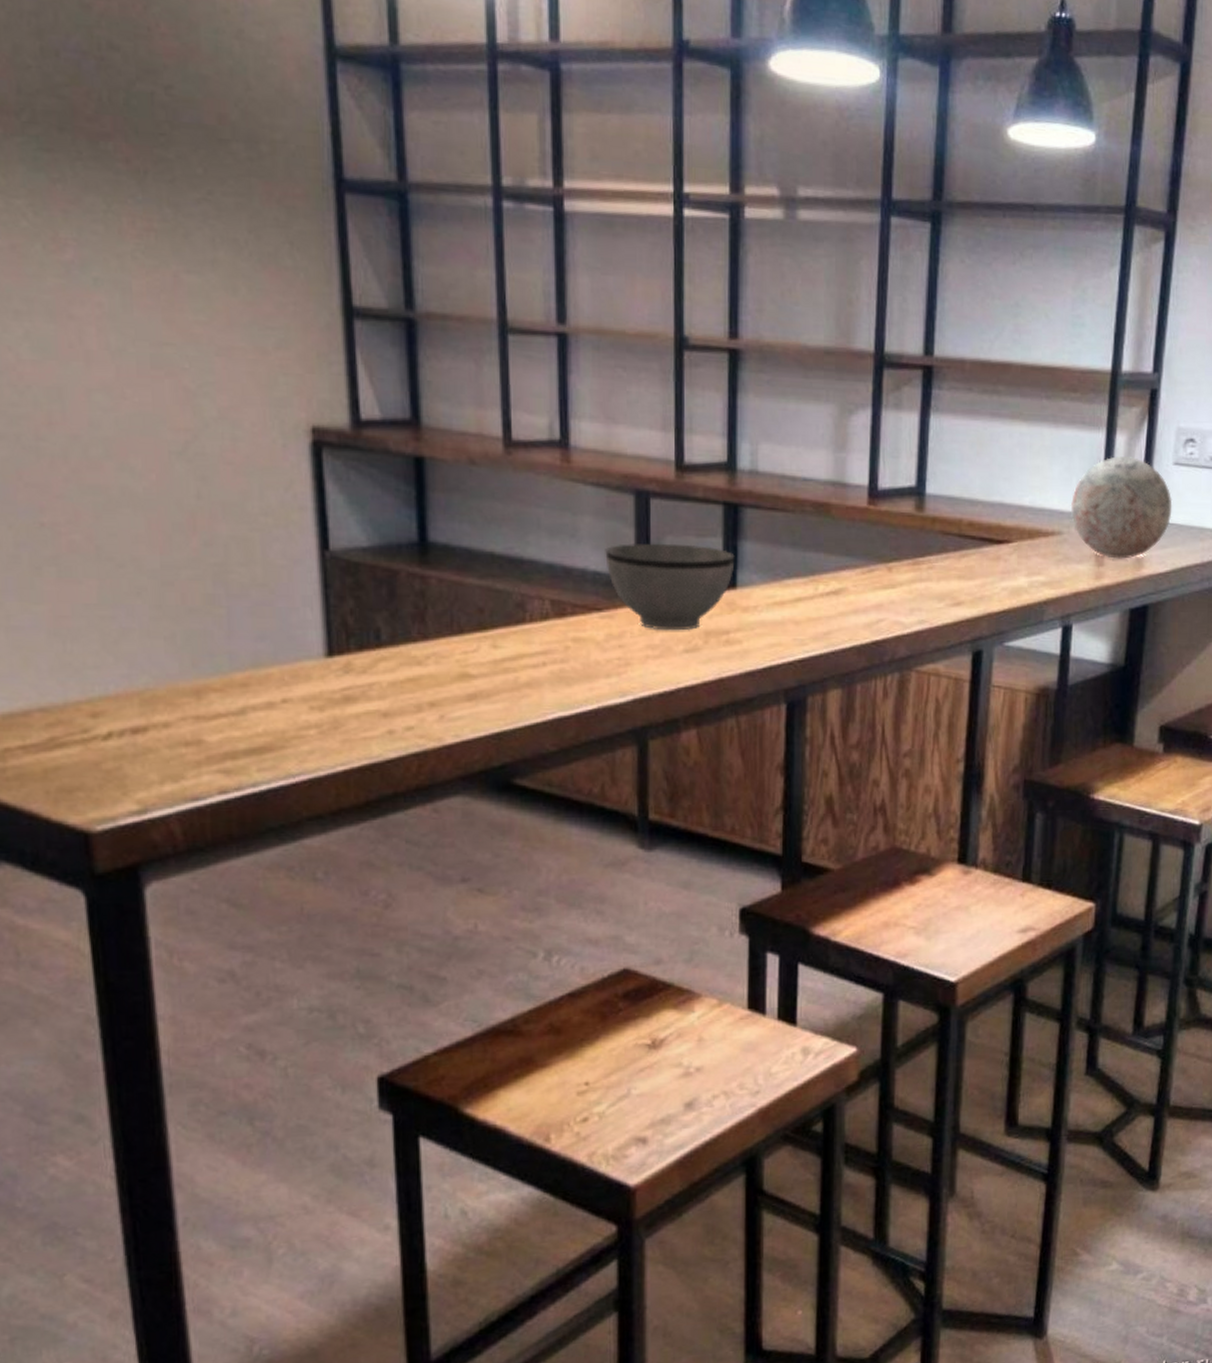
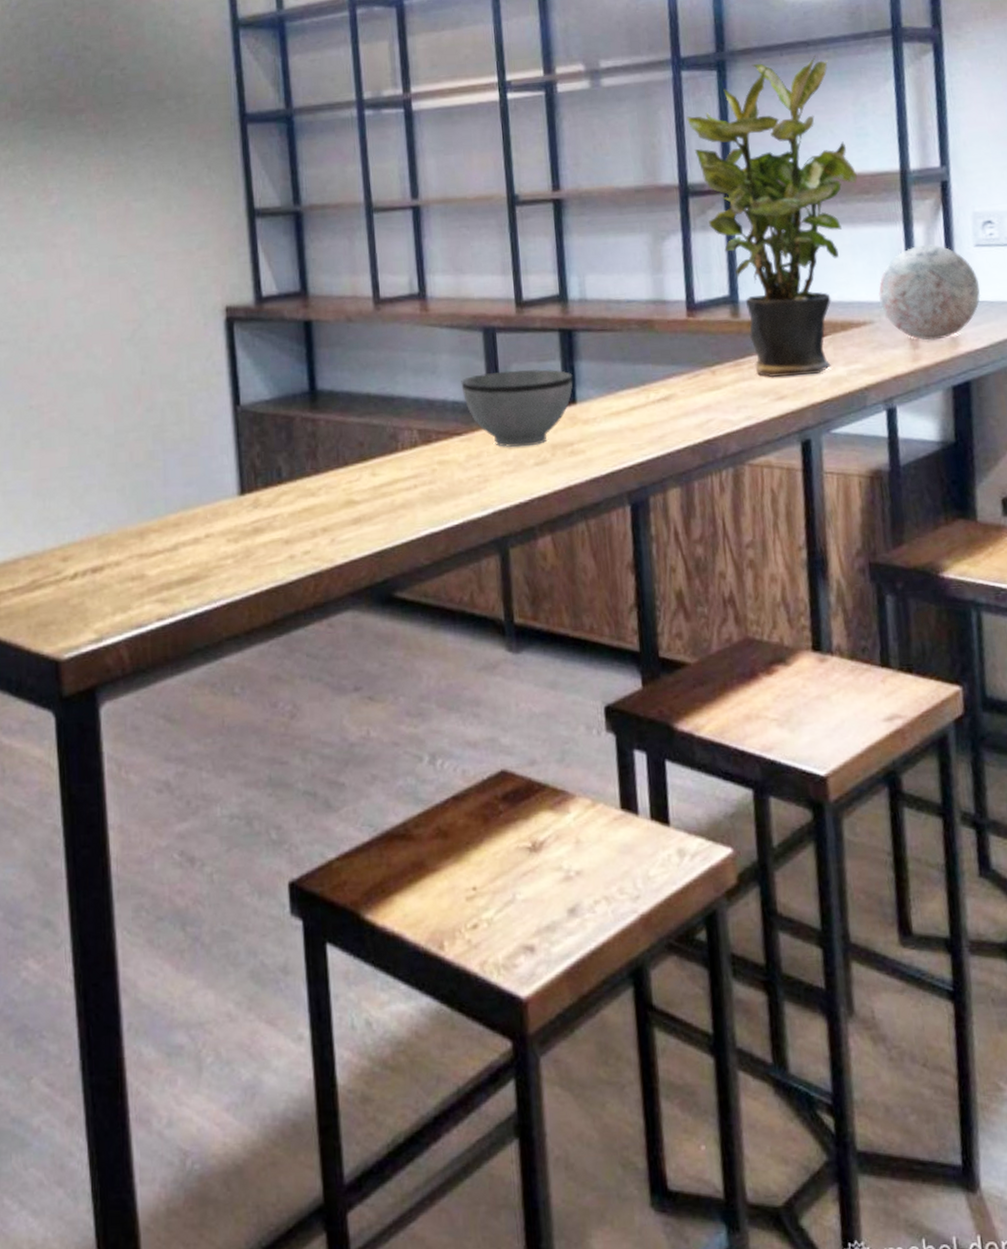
potted plant: none [891,221,1066,582] -> present [687,55,857,378]

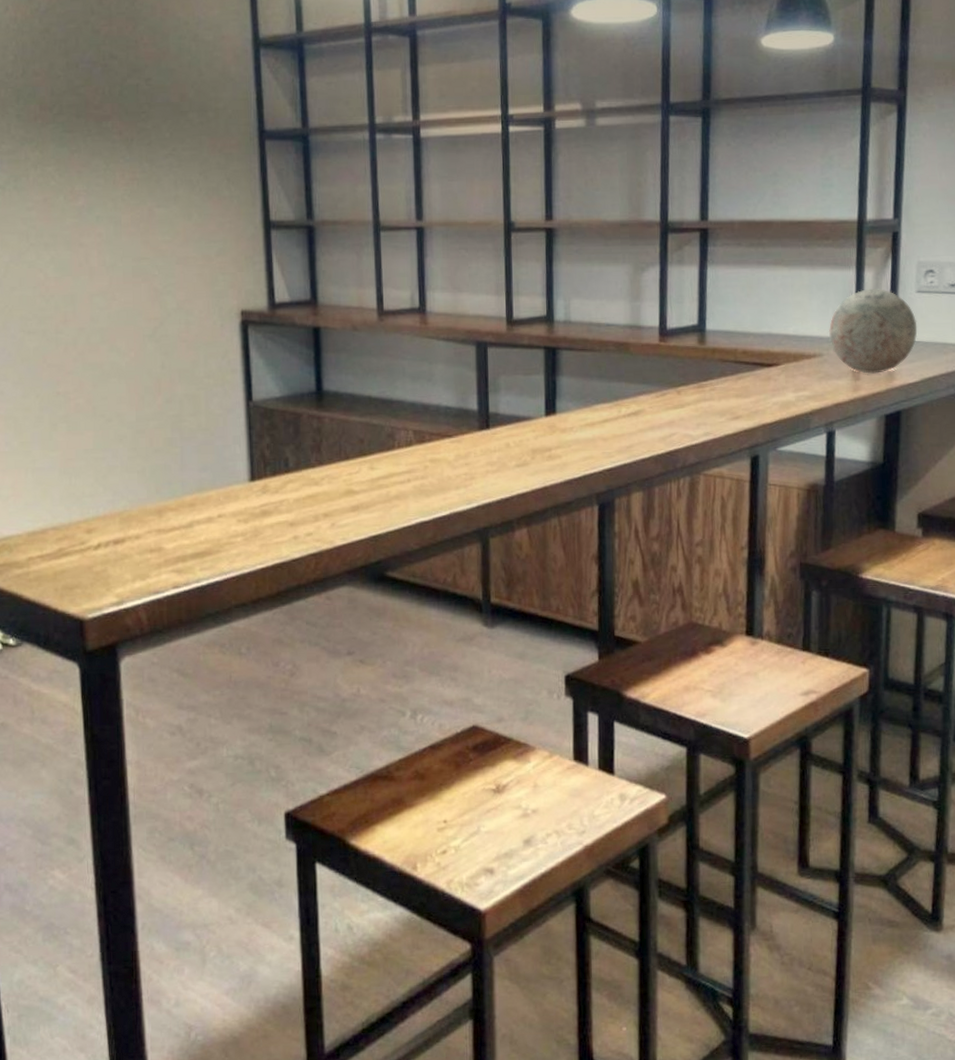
bowl: present [461,369,573,448] -> none [454,381,554,450]
potted plant: present [687,55,857,378] -> none [671,108,819,400]

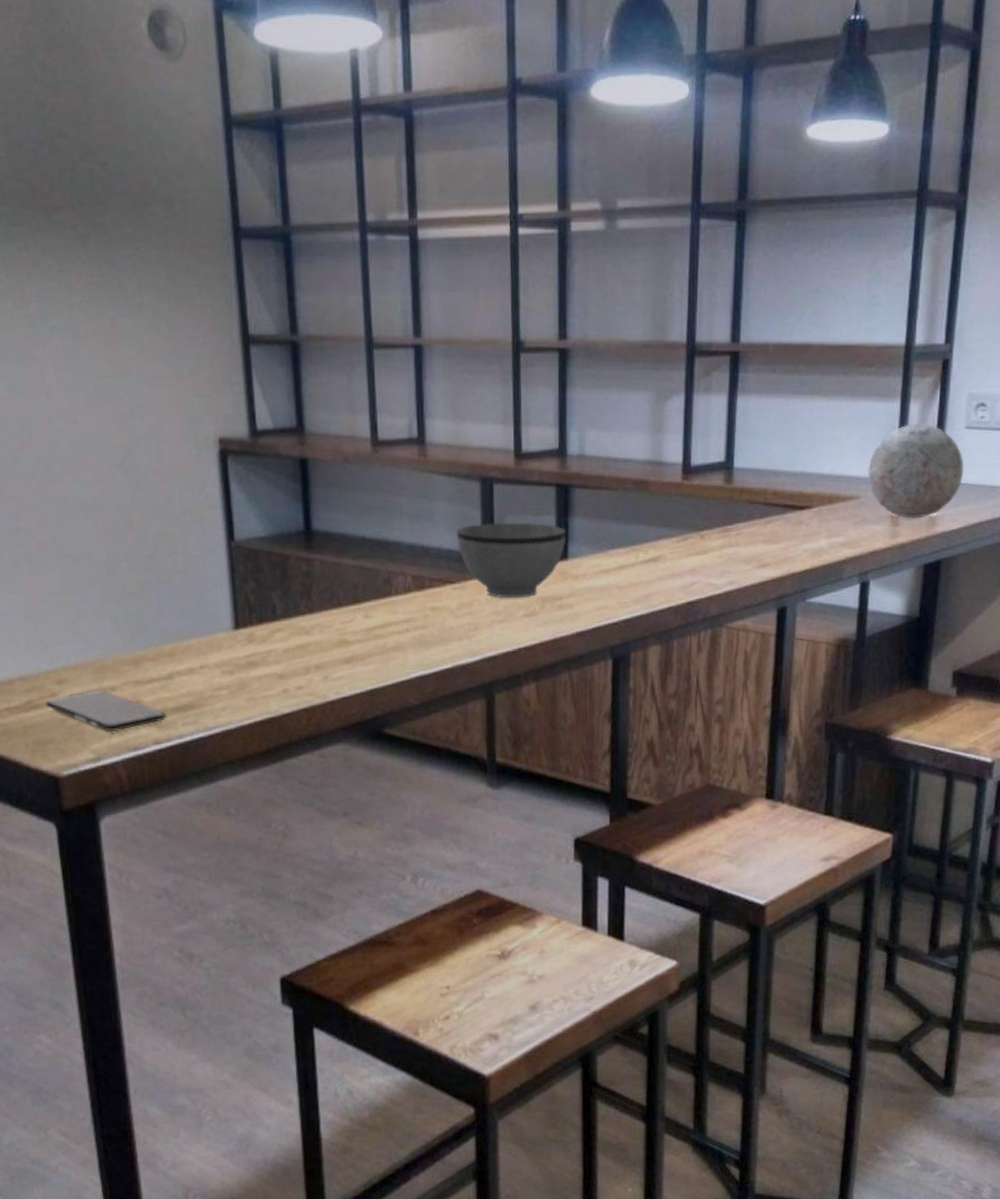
smartphone: none [76,538,186,576] -> present [46,690,168,731]
bowl: none [454,381,554,450] -> present [456,522,566,599]

